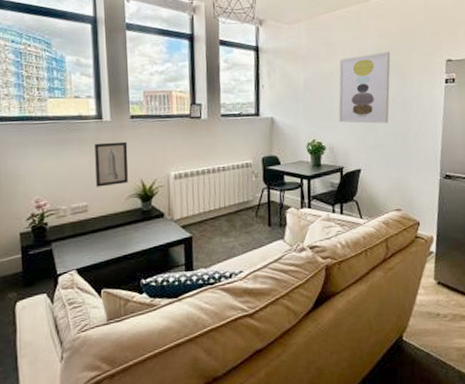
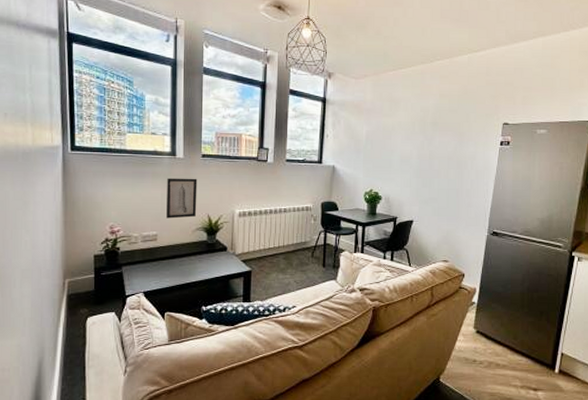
wall art: present [338,52,391,124] -> none [396,111,451,179]

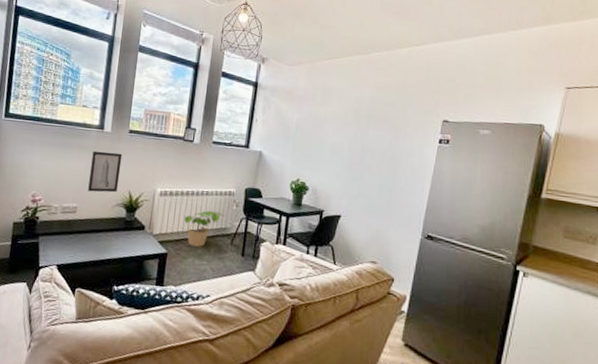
potted plant: none [265,227,304,262] -> present [184,211,225,247]

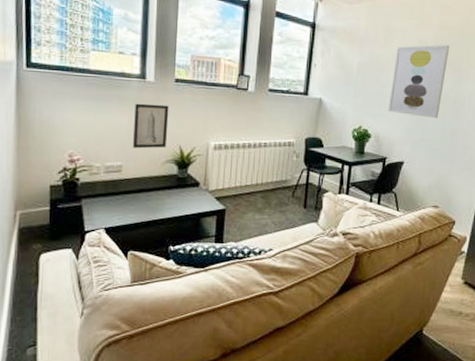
potted plant: present [184,211,225,247] -> none [242,163,285,201]
wall art: none [325,104,387,174] -> present [388,44,450,118]

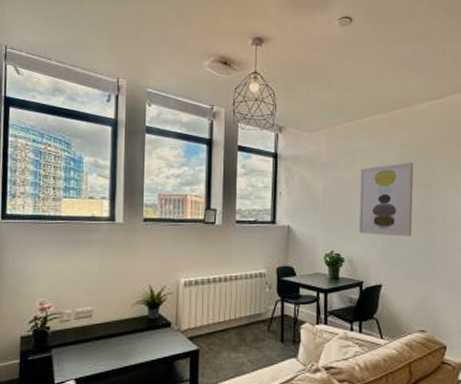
wall art: present [133,103,169,149] -> none [103,245,138,291]

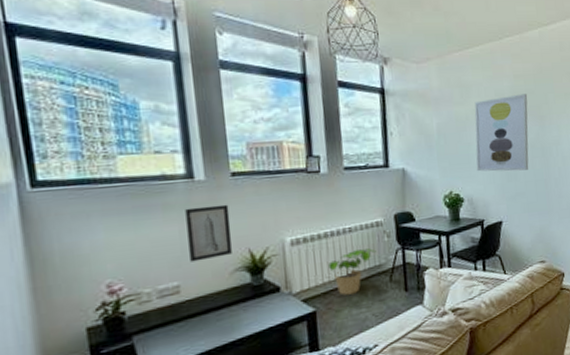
wall art: none [103,245,138,291] -> present [185,204,233,262]
potted plant: none [214,297,258,338] -> present [328,248,376,295]

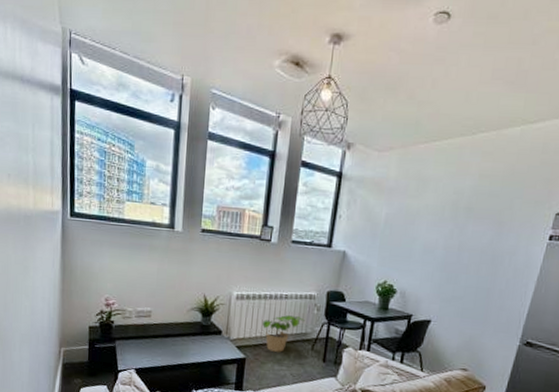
wall art: present [185,204,233,262] -> none [162,252,195,296]
wall art: present [474,94,529,172] -> none [416,195,491,275]

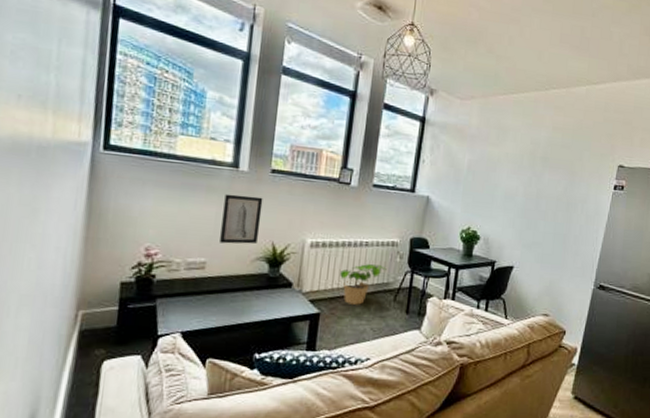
wall art: none [162,252,195,296] -> present [220,193,263,244]

